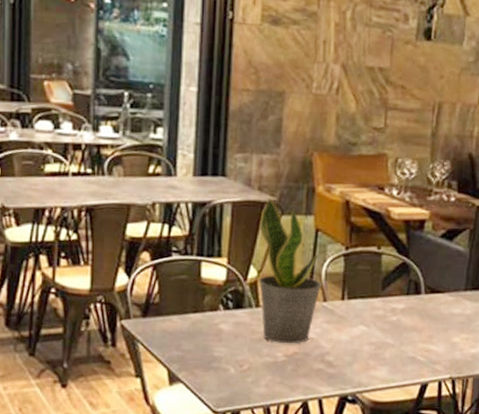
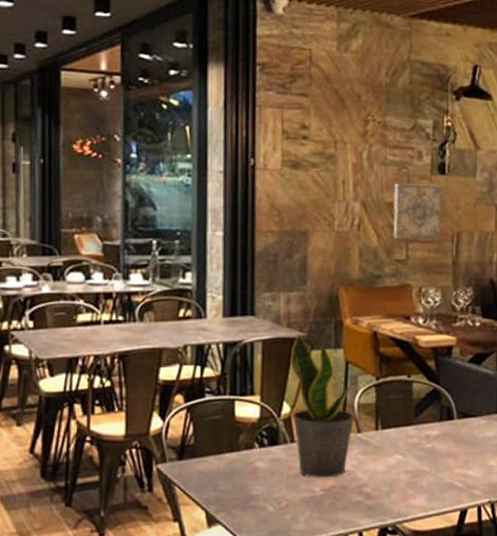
wall art: none [372,47,427,109] -> present [393,183,442,240]

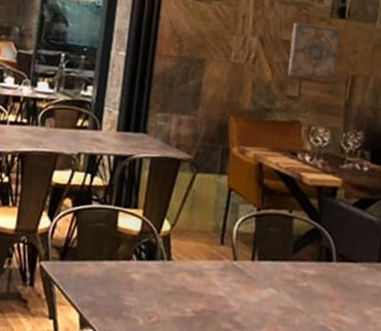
potted plant: present [290,334,356,478] -> none [171,155,233,301]

